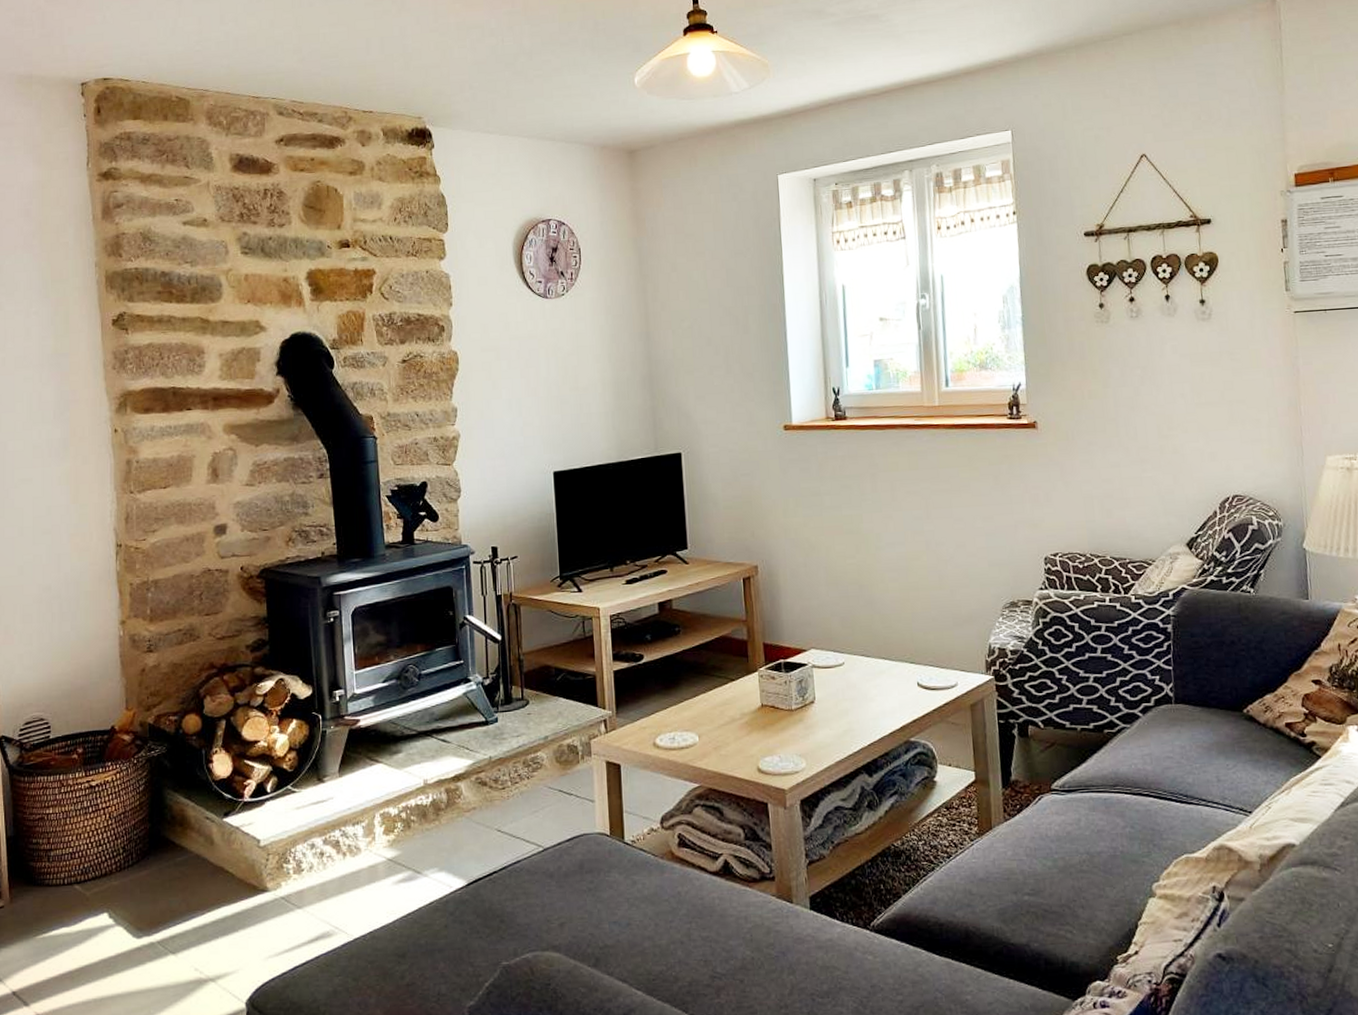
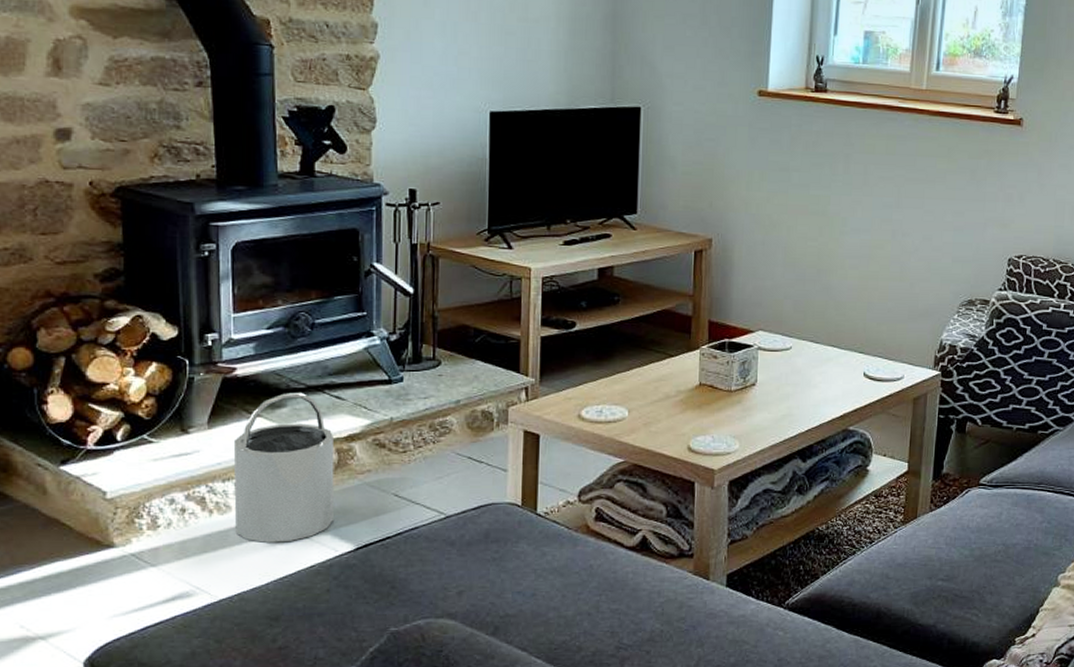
bucket: none [360,738,447,882] -> present [233,392,335,543]

